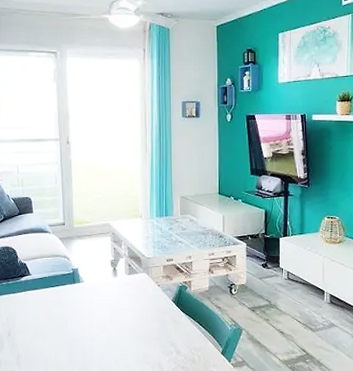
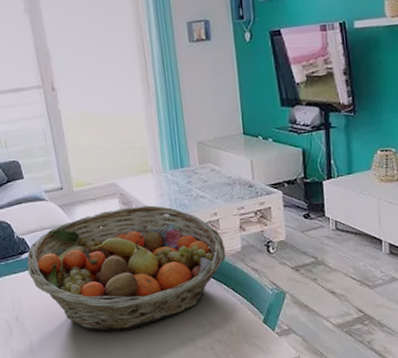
fruit basket: none [26,244,196,351] -> present [27,205,226,332]

